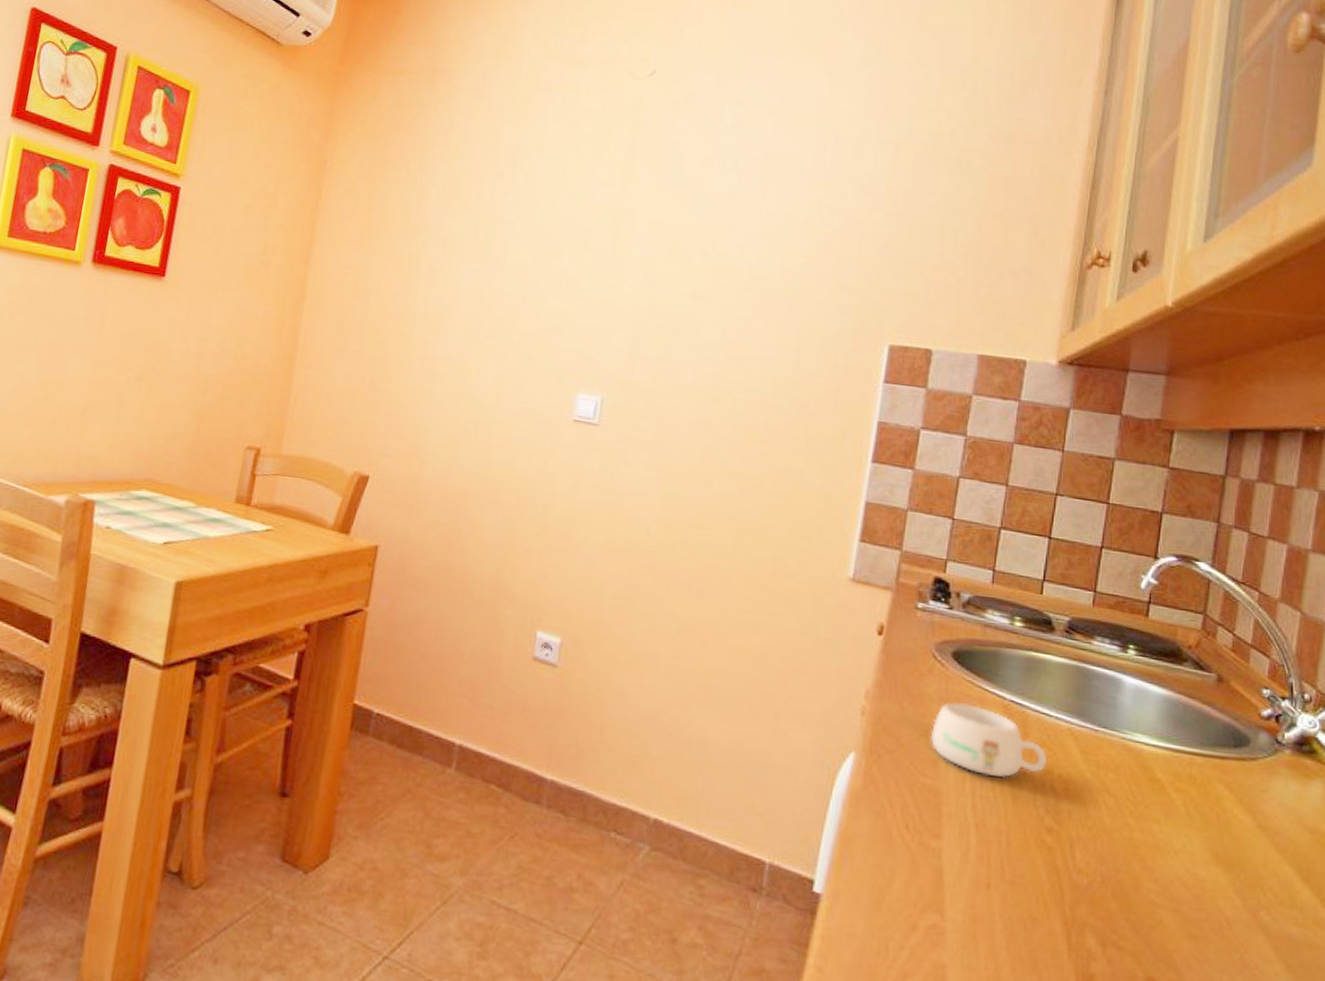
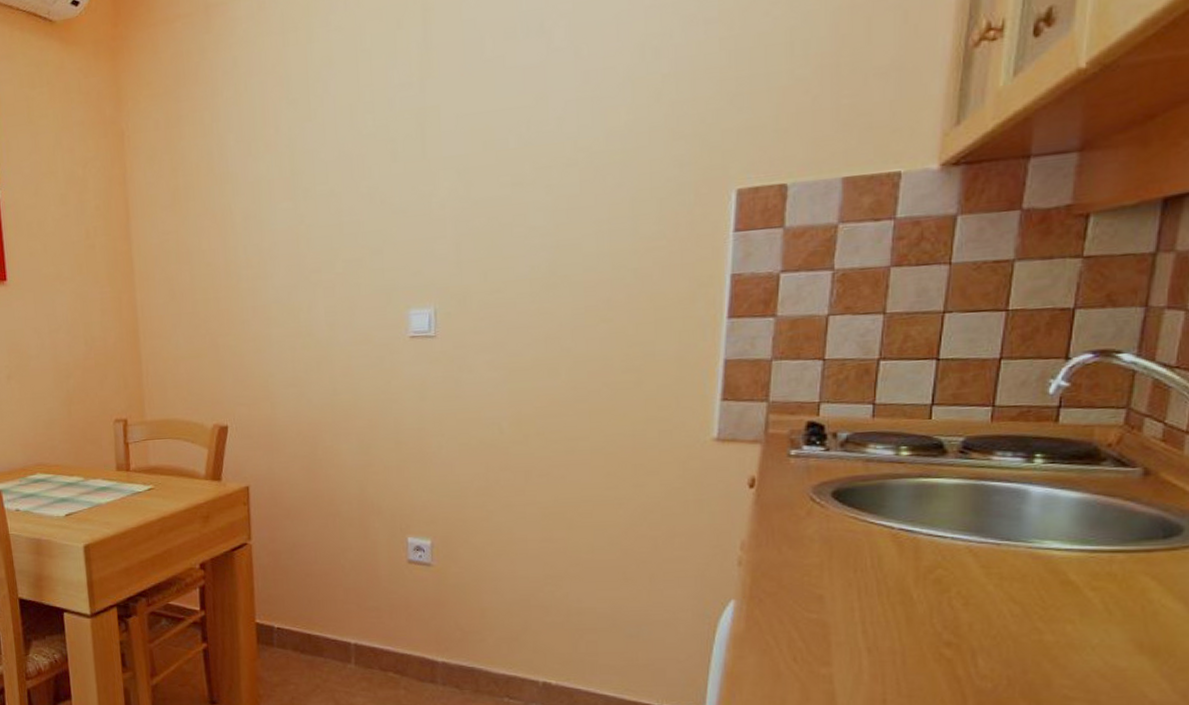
mug: present [930,701,1048,778] -> none [813,538,944,603]

